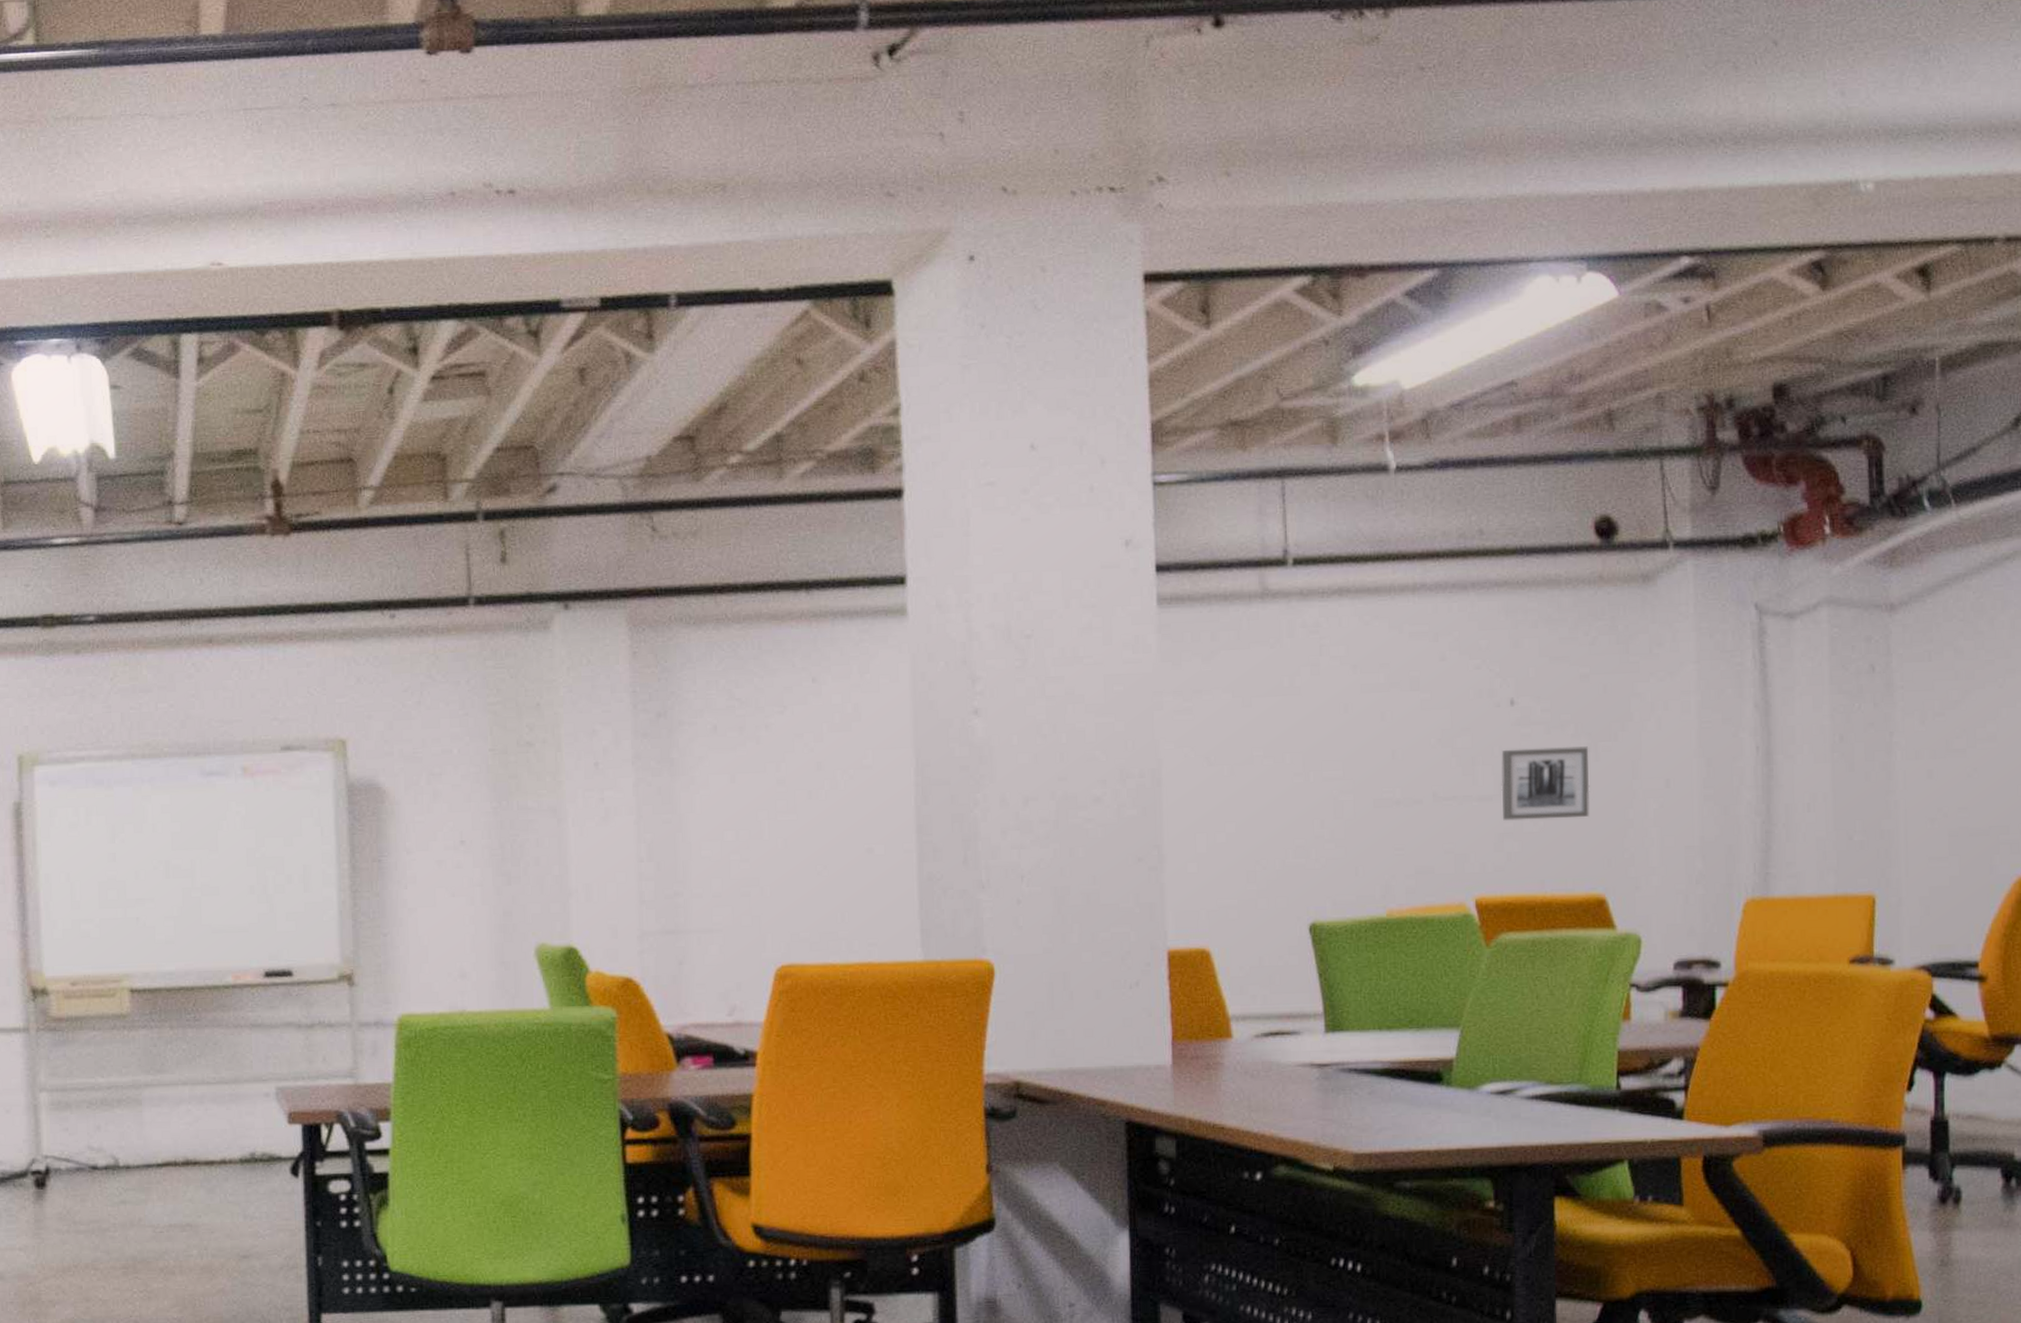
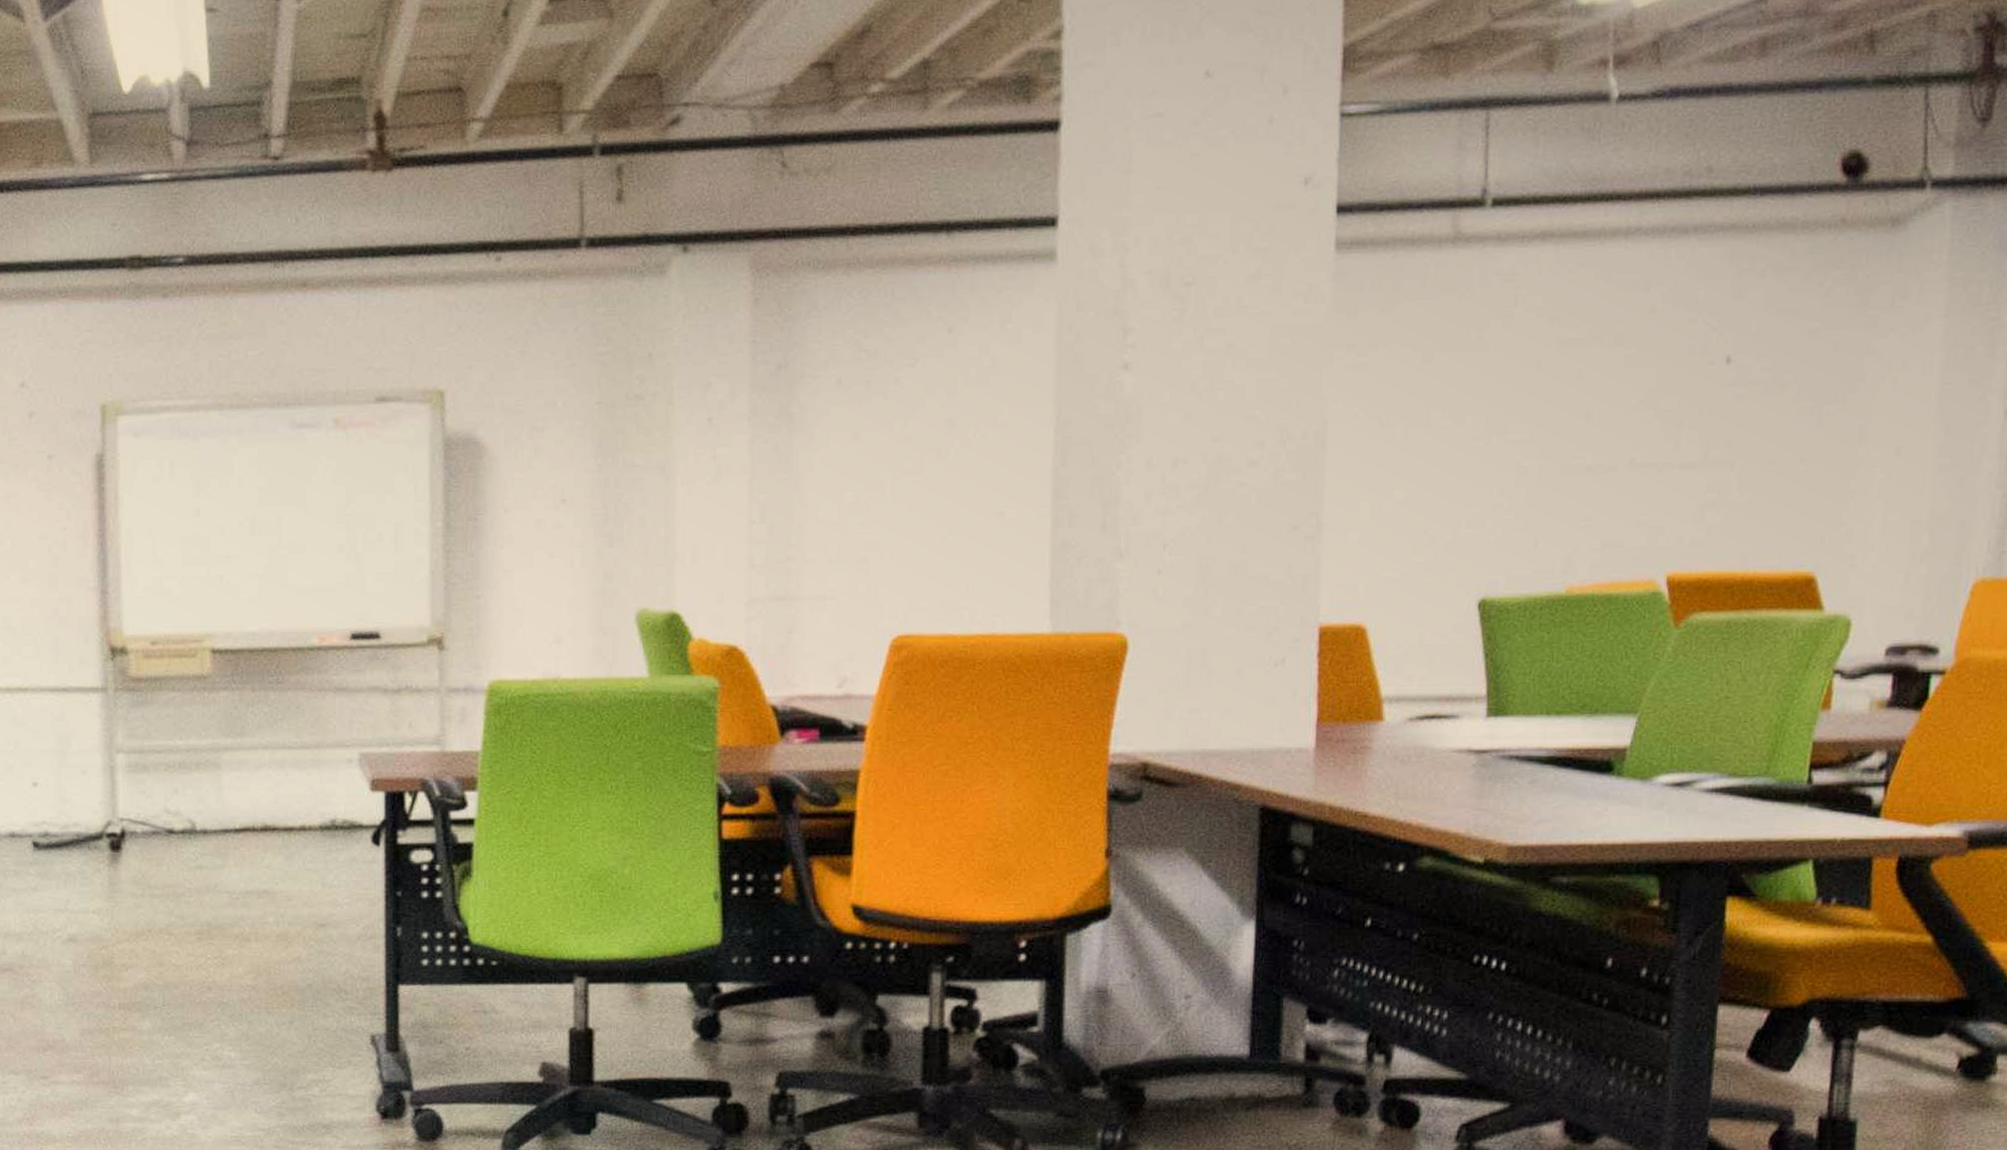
wall art: present [1501,746,1590,821] -> none [1706,409,1812,490]

